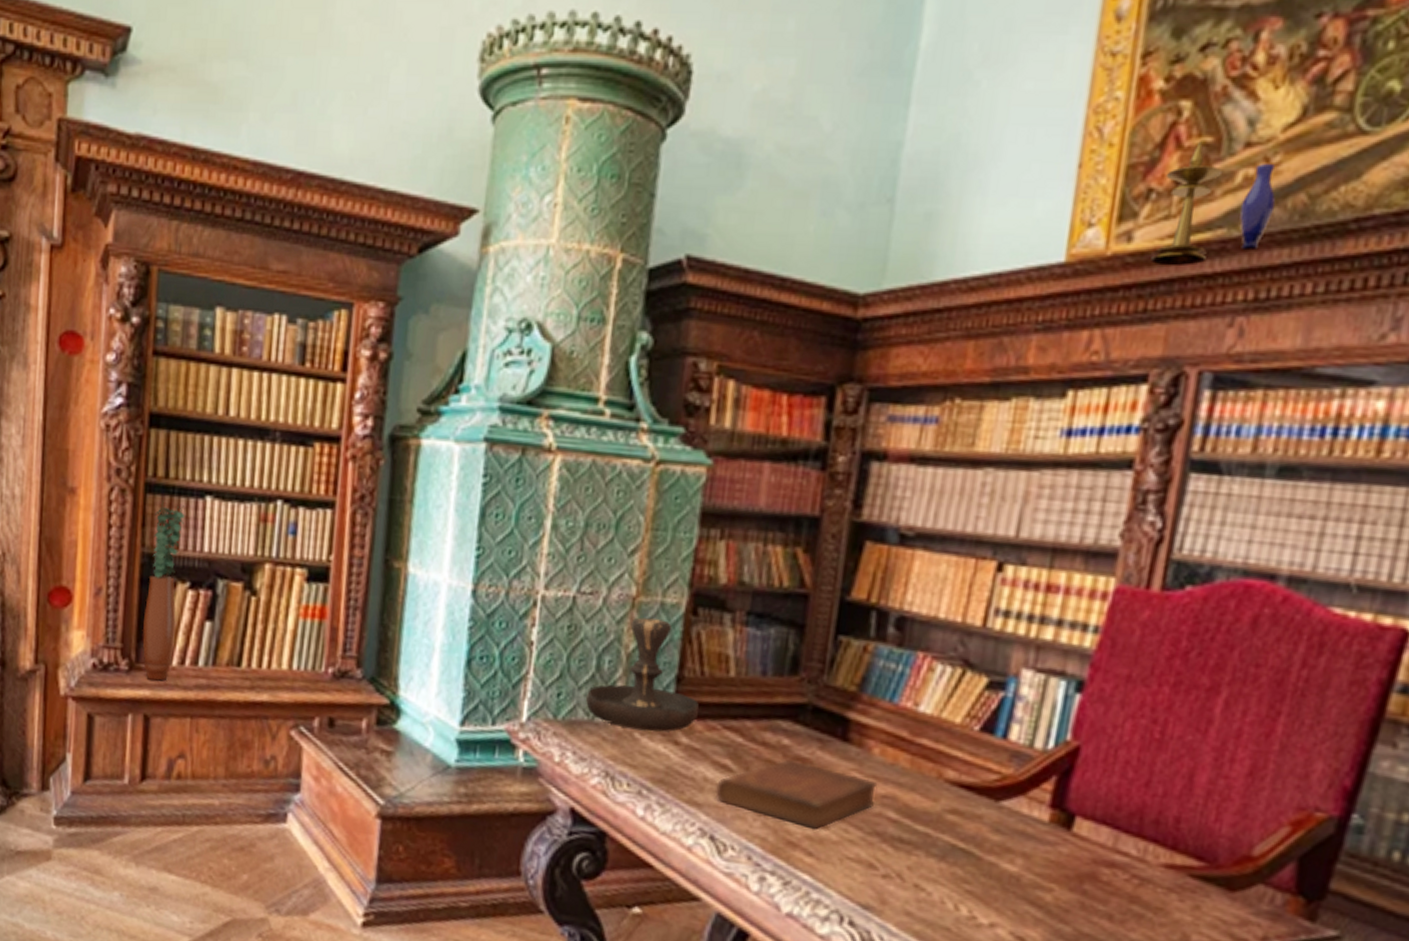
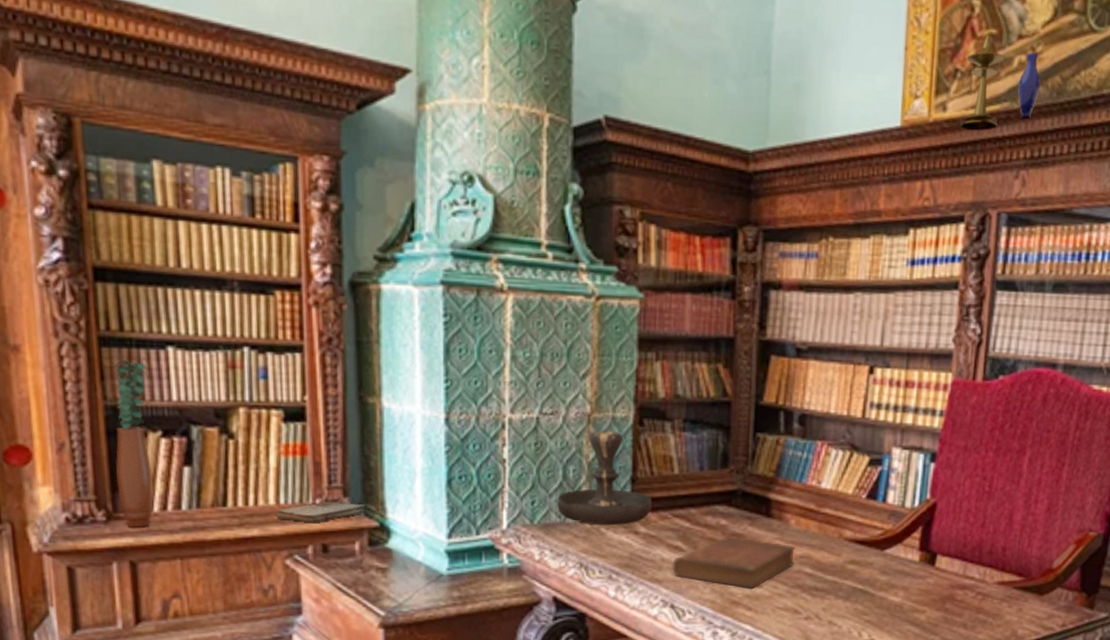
book: none [287,671,379,694] -> present [276,501,367,523]

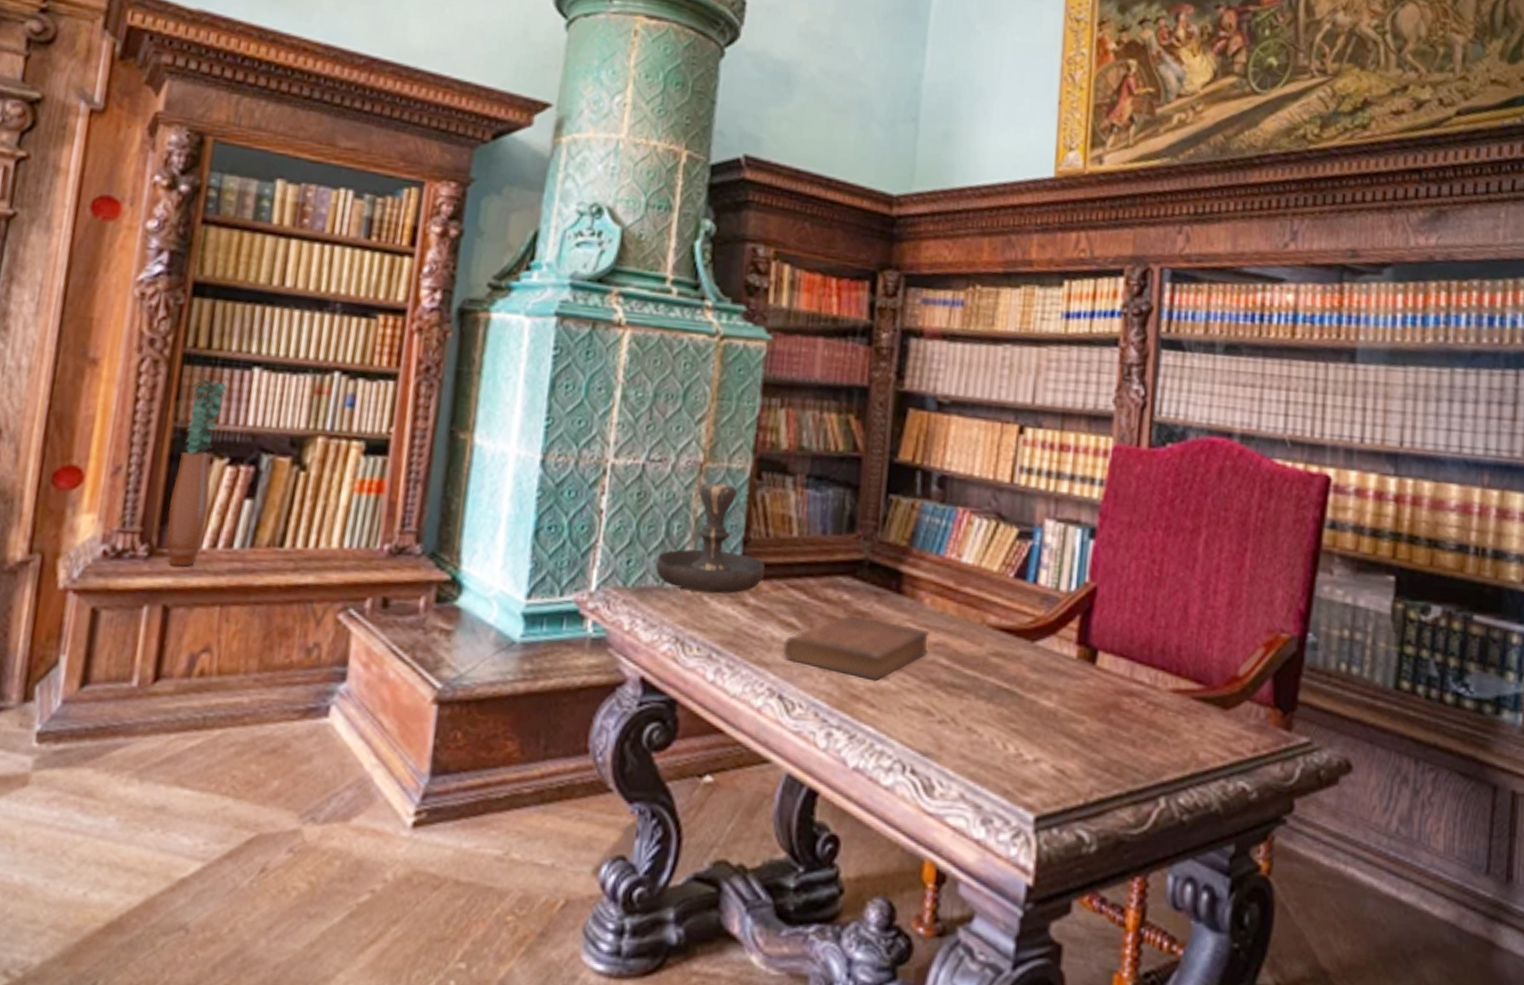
book: present [276,501,367,523] -> none [336,547,440,573]
candlestick: present [960,32,1005,131] -> none [1118,91,1164,185]
vase: present [1017,52,1041,120] -> none [1177,111,1203,176]

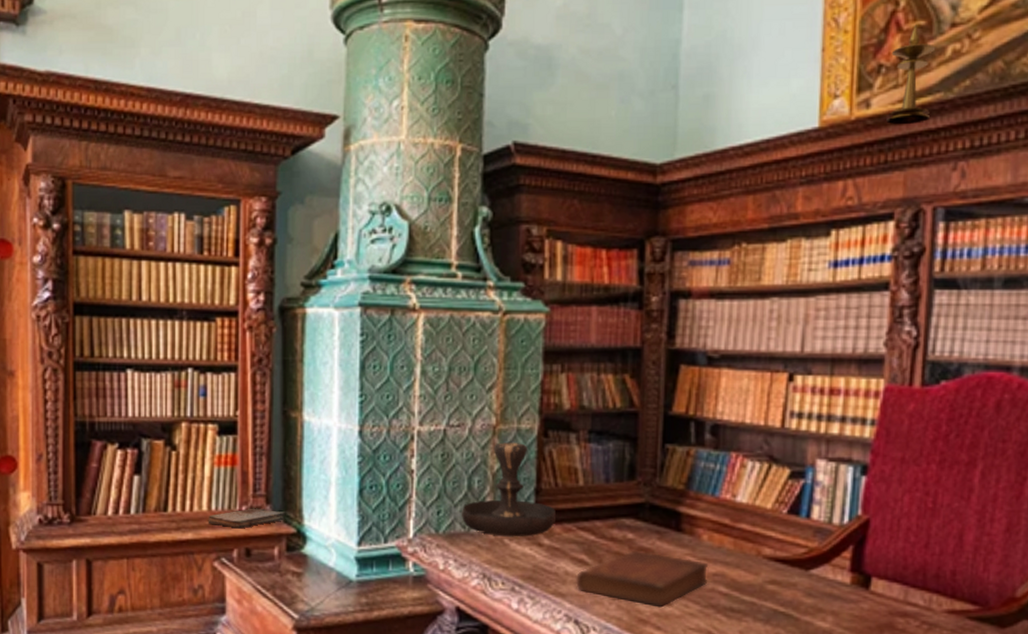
vase: present [167,371,228,567] -> none [80,375,110,529]
book: none [336,547,440,573] -> present [208,508,286,529]
candlestick: none [1118,91,1164,185] -> present [886,25,936,125]

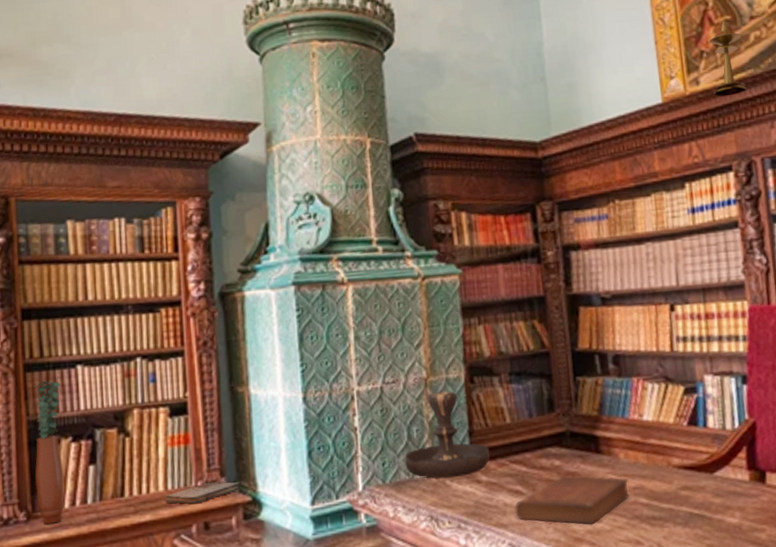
vase: none [80,375,110,529] -> present [35,375,65,524]

